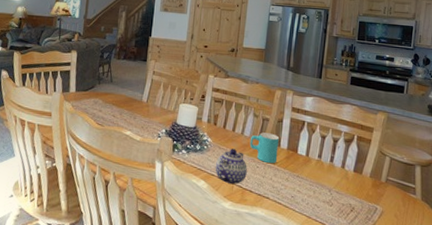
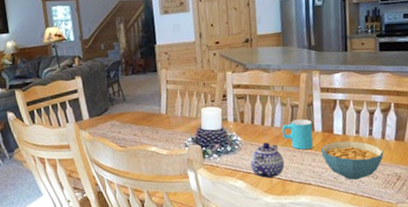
cereal bowl: none [283,161,342,203] -> present [320,141,384,180]

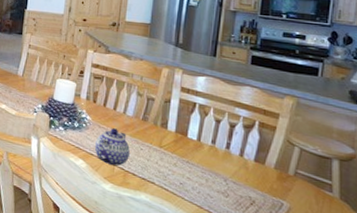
cup: present [281,119,314,150] -> none [133,112,167,146]
cereal bowl: present [320,141,384,180] -> none [170,145,240,193]

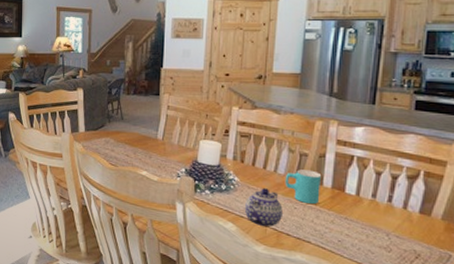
cup: none [133,112,167,146] -> present [285,169,322,204]

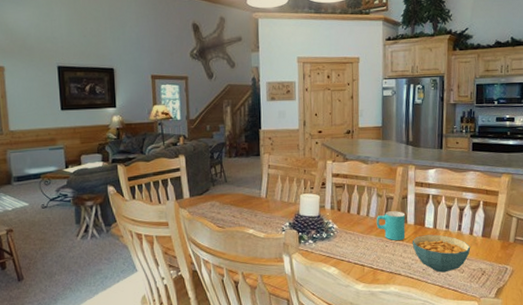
teapot: present [244,188,283,227] -> none [343,232,376,266]
cereal bowl: none [327,201,403,249] -> present [412,234,471,273]

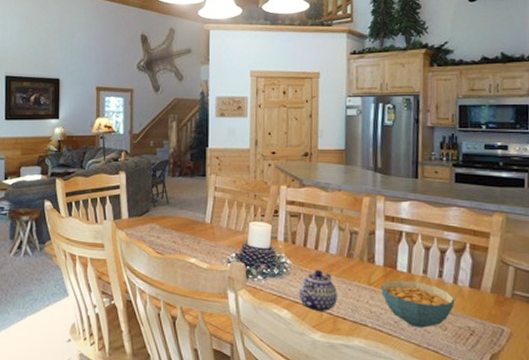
teapot: none [343,232,376,266] -> present [298,270,337,311]
cup: present [376,211,406,240] -> none [337,248,373,284]

